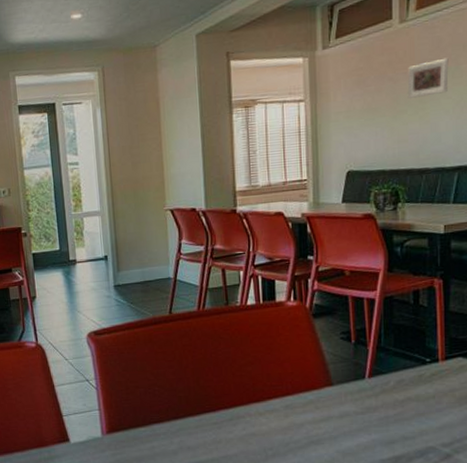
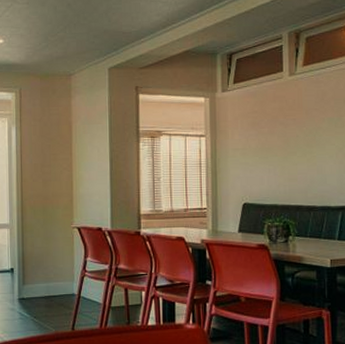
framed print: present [407,57,449,99] -> none [296,109,332,143]

